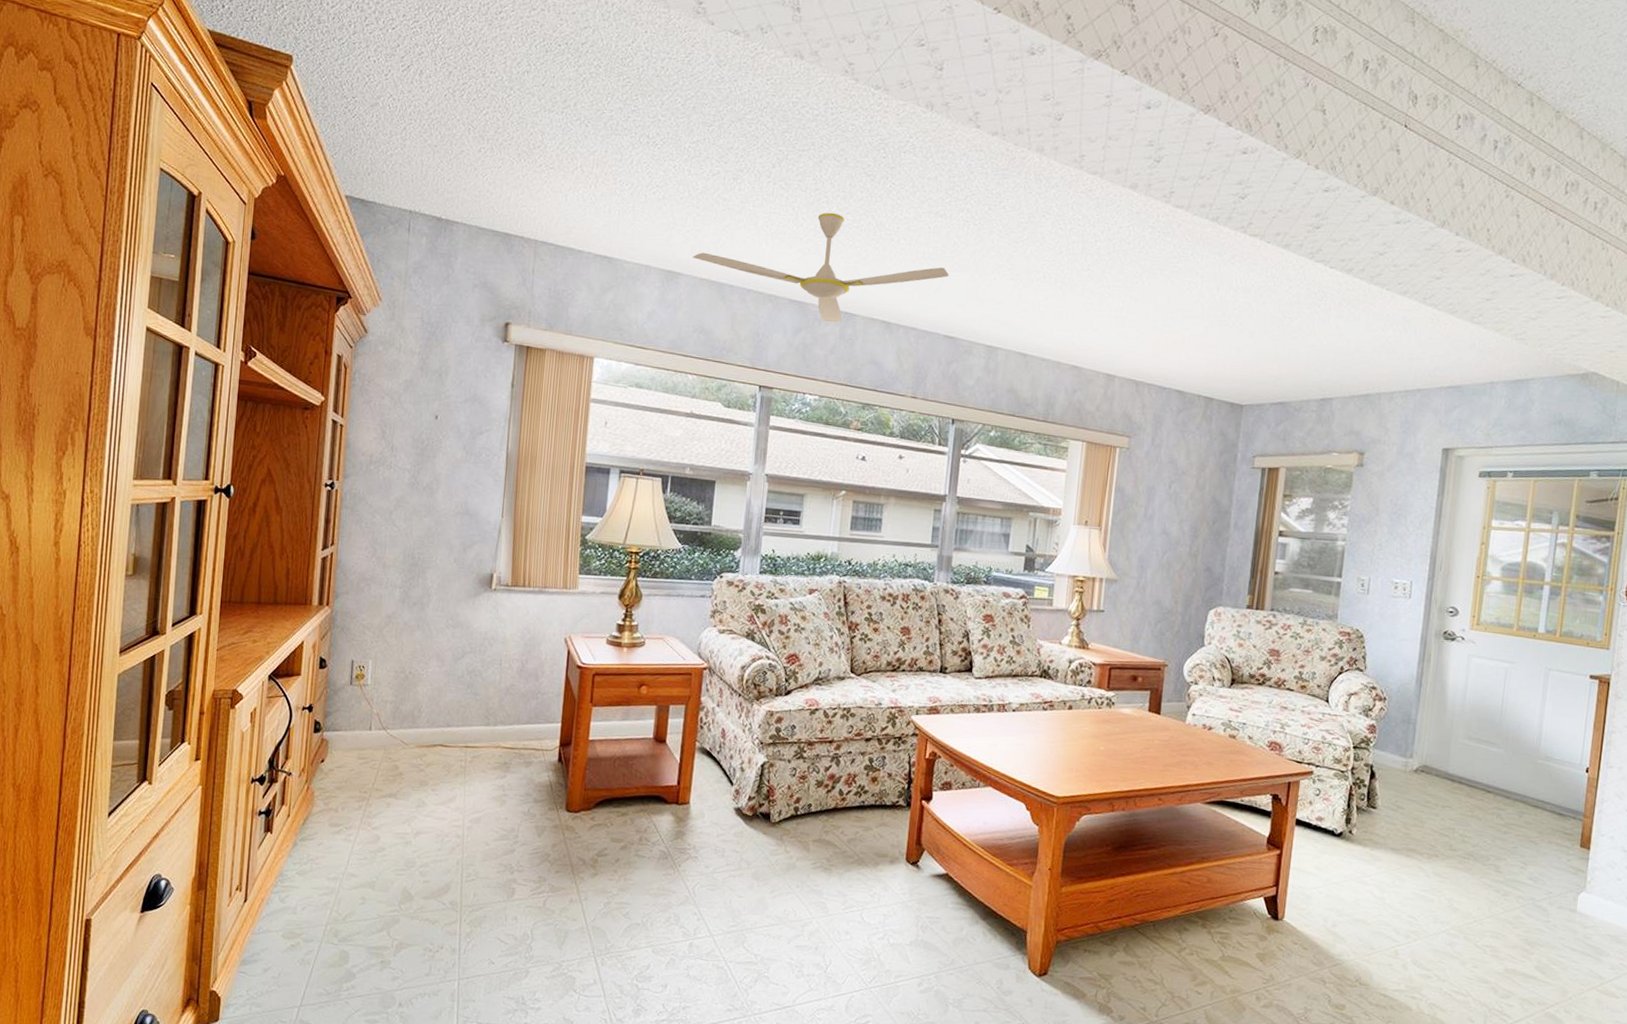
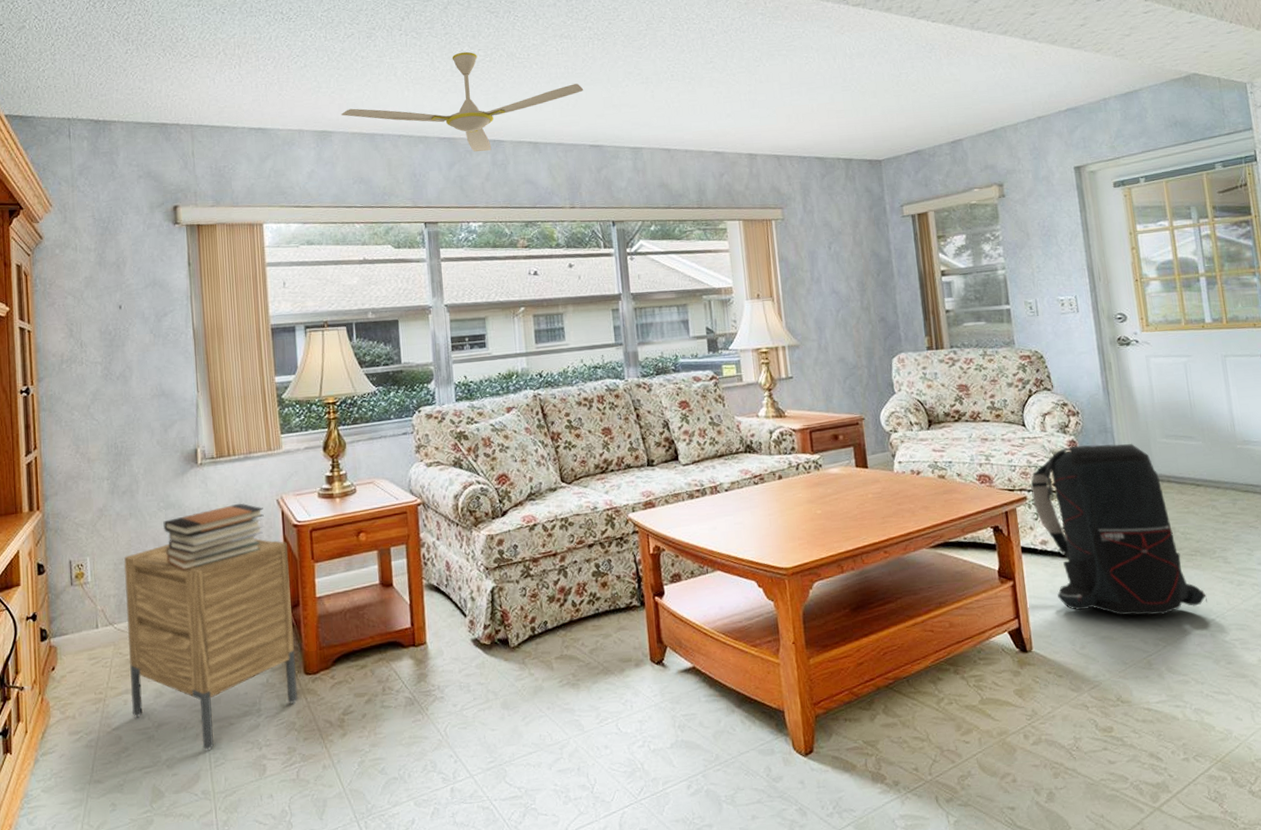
nightstand: none [393,662,568,866] -> present [123,538,299,751]
book stack: none [447,634,550,691] -> present [163,503,264,570]
backpack: none [1318,730,1469,910] -> present [1031,444,1207,616]

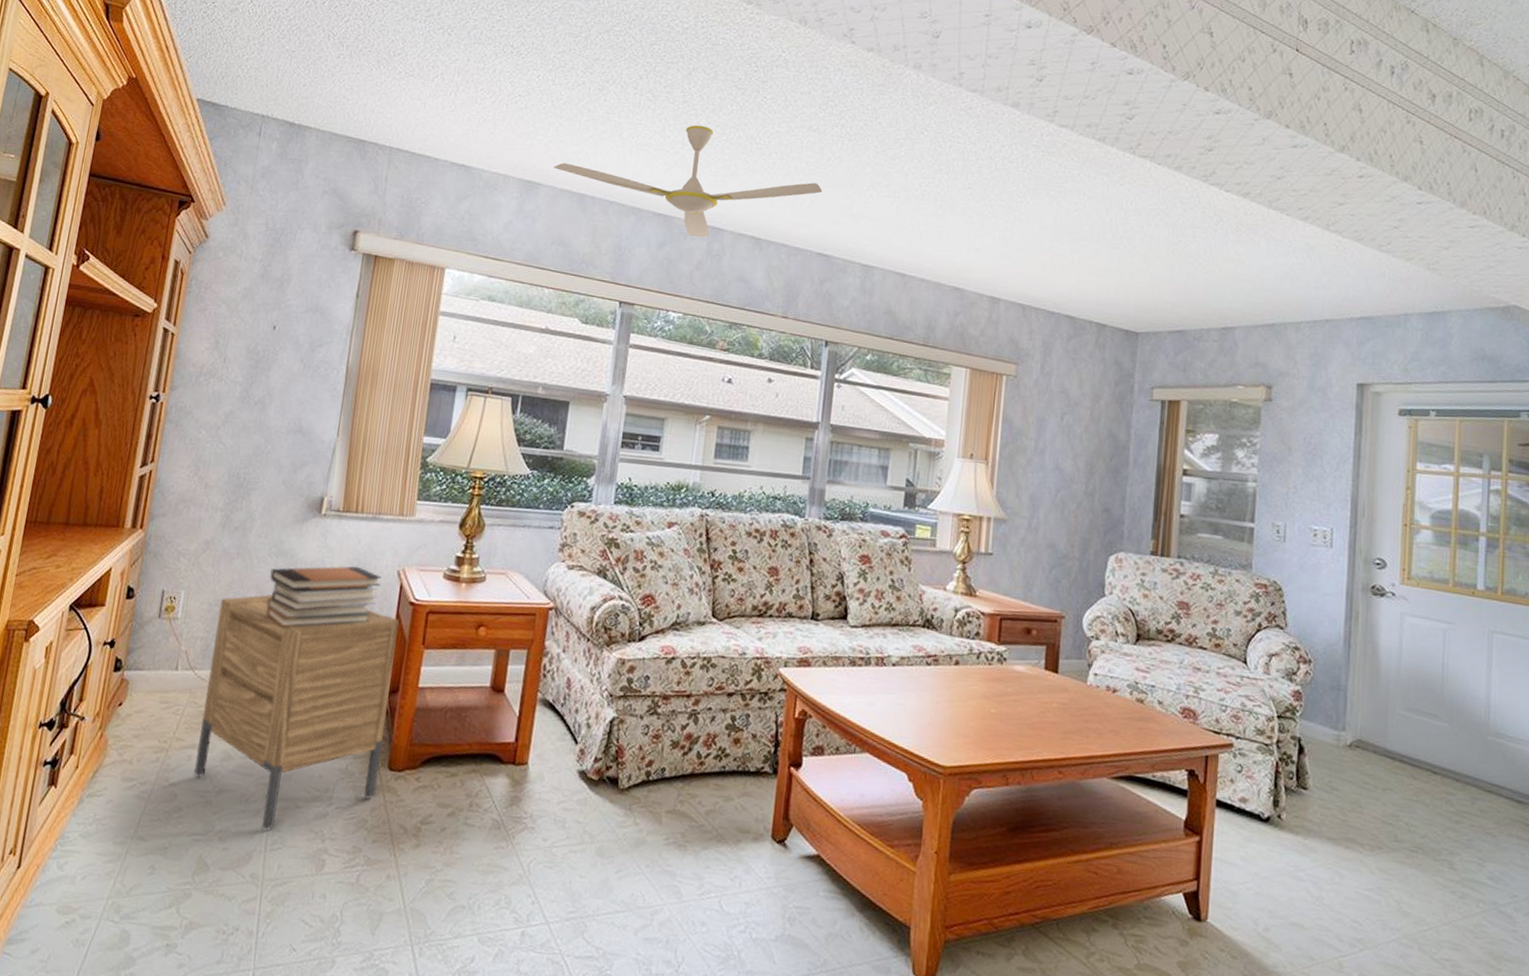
backpack: present [1031,444,1207,616] -> none [1240,697,1421,913]

